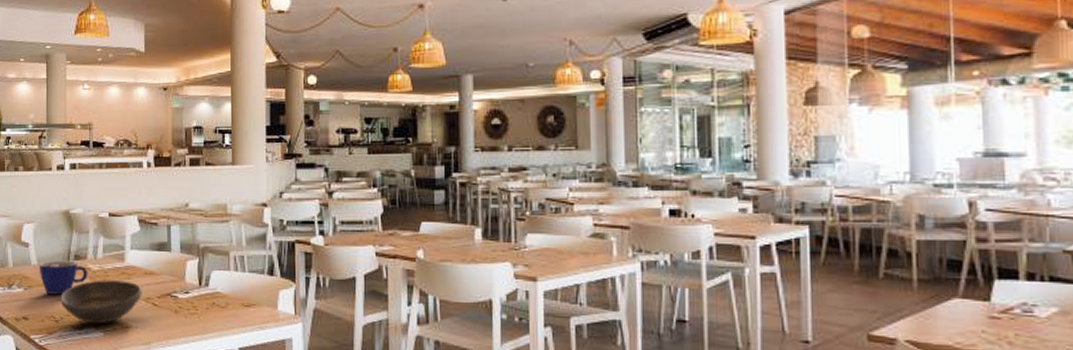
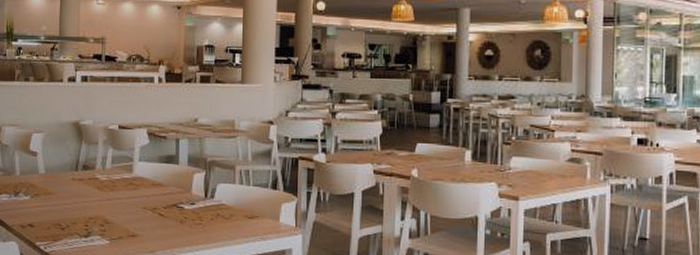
cup: present [39,260,88,295] -> none [46,170,96,203]
bowl: present [60,280,142,324] -> none [67,190,149,233]

